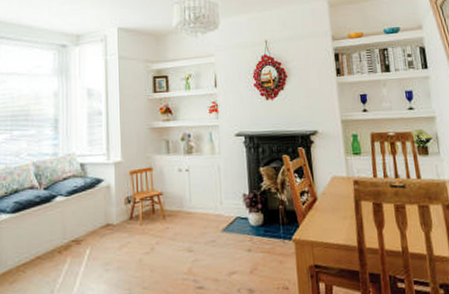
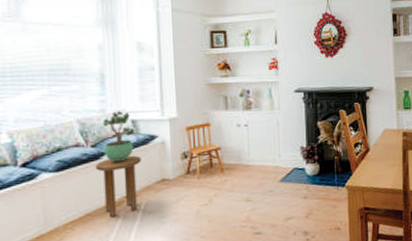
side table: none [46,198,88,262] -> present [95,155,141,218]
potted plant: none [55,155,83,205] -> present [102,111,135,162]

